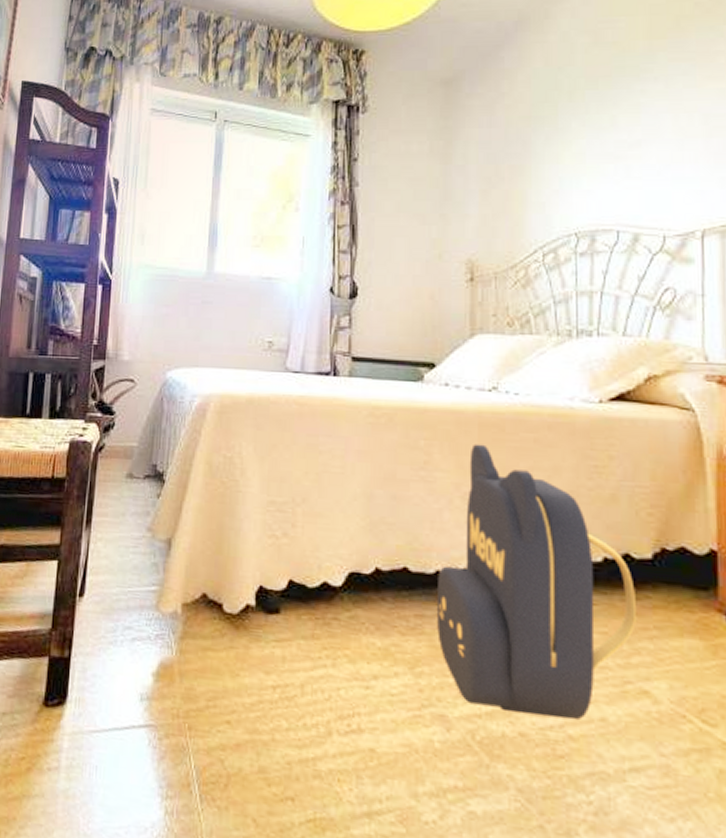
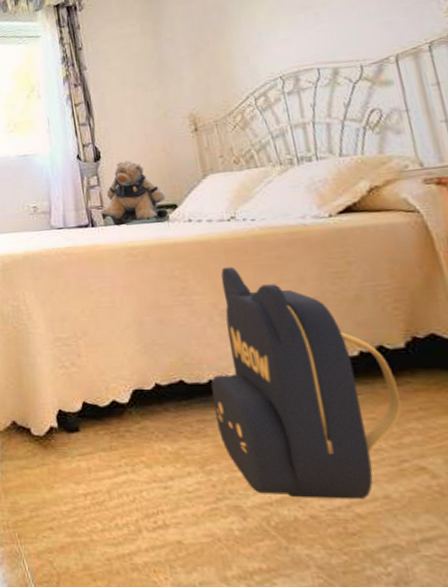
teddy bear: none [346,303,425,382] -> present [100,160,169,226]

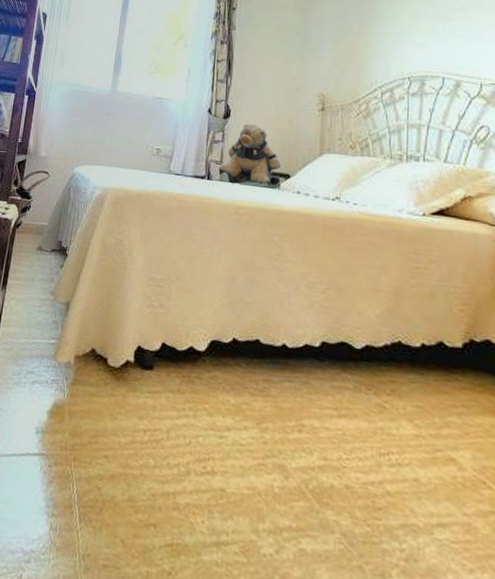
backpack: present [211,266,402,500] -> none [281,242,448,479]

